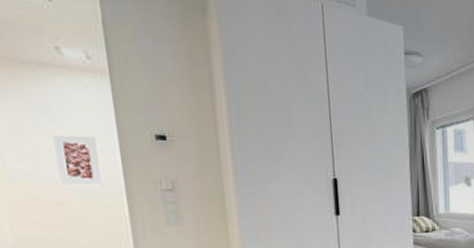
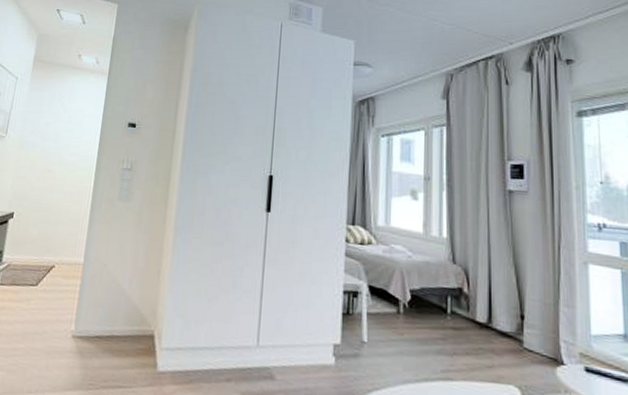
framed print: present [53,135,103,187] -> none [53,118,87,159]

